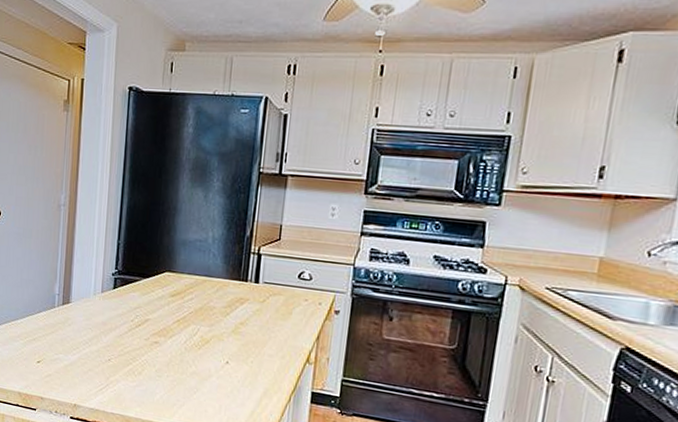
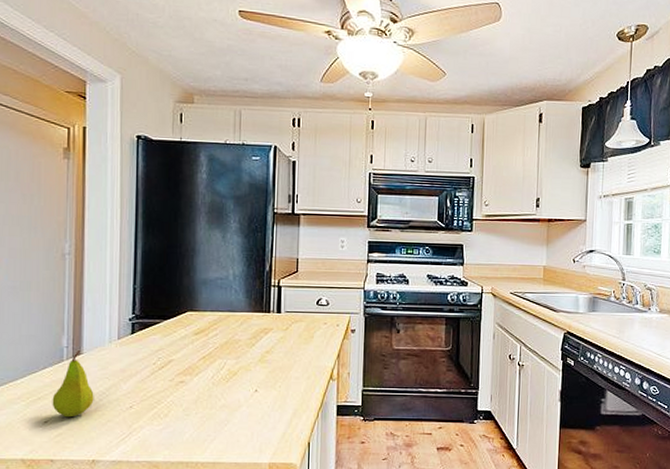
fruit: none [44,299,79,361] -> present [52,350,94,418]

